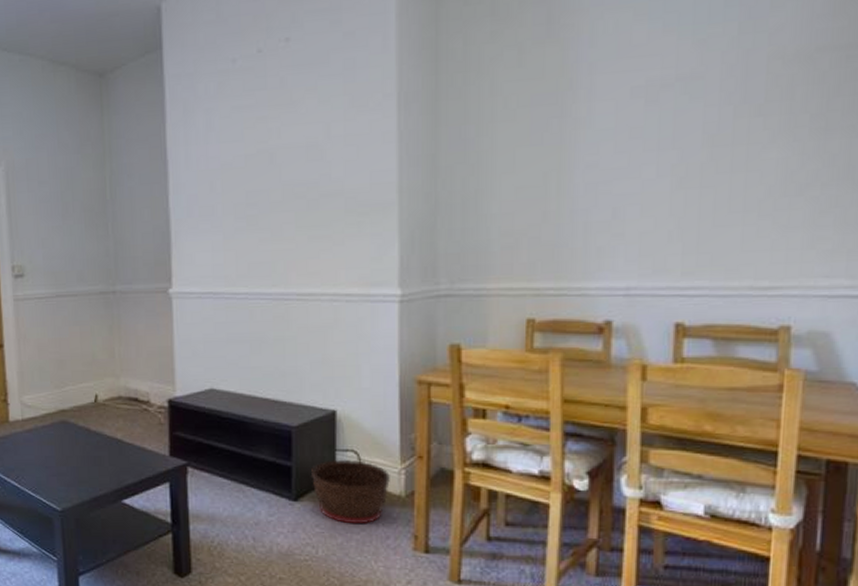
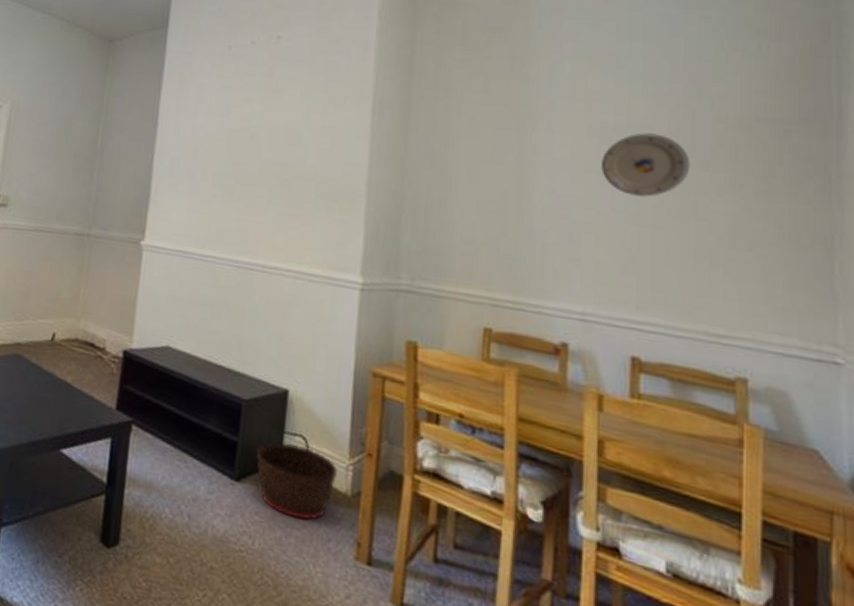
plate: none [647,83,743,158] -> present [601,133,691,198]

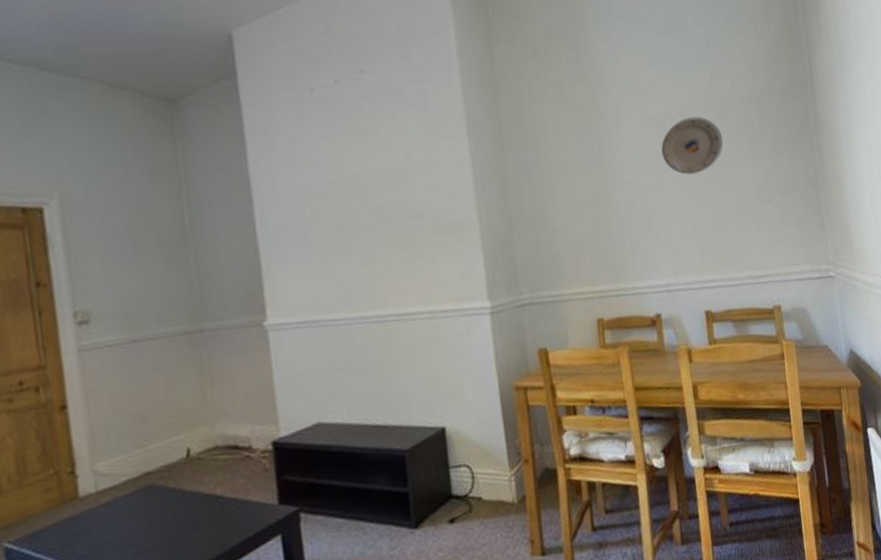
basket: present [255,442,337,521] -> none [427,473,503,543]

